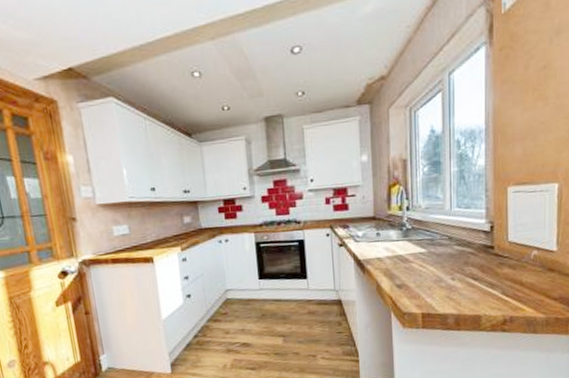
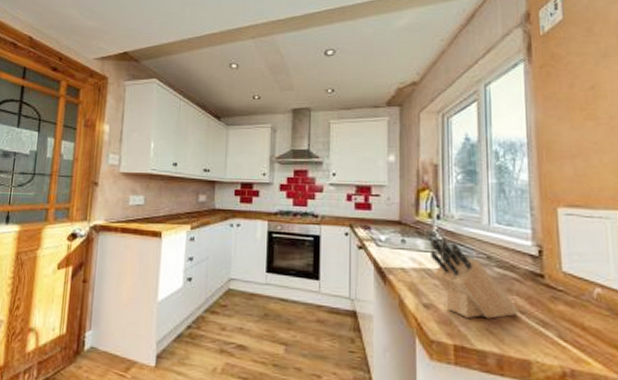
knife block: none [401,227,473,290] -> present [429,237,520,319]

